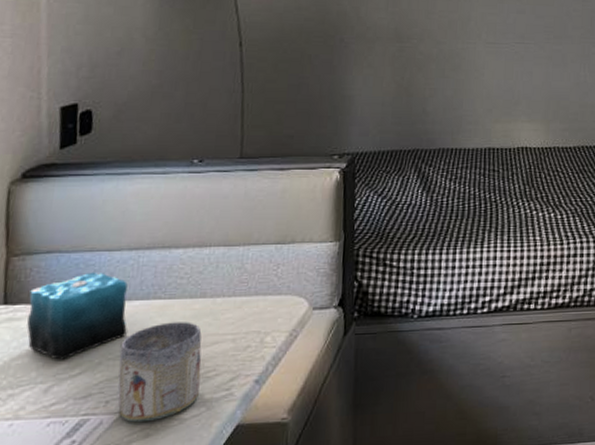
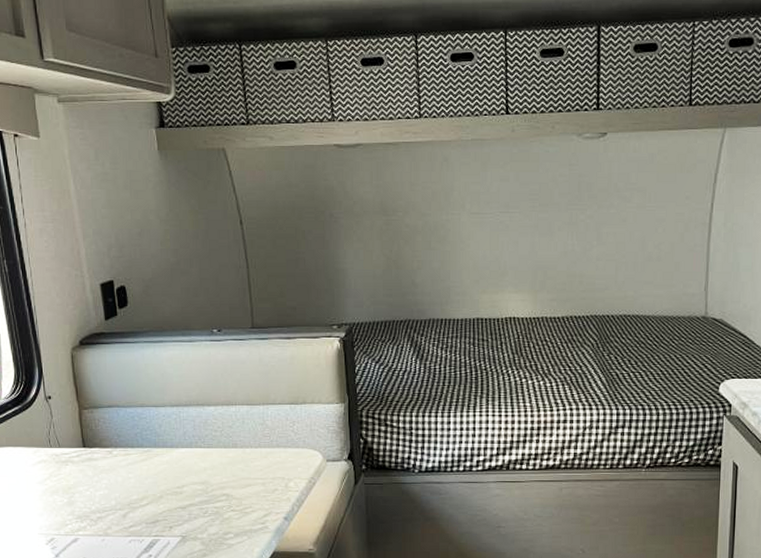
candle: present [27,261,128,360] -> none [101,414,178,493]
mug: present [118,322,202,423] -> none [175,467,240,545]

